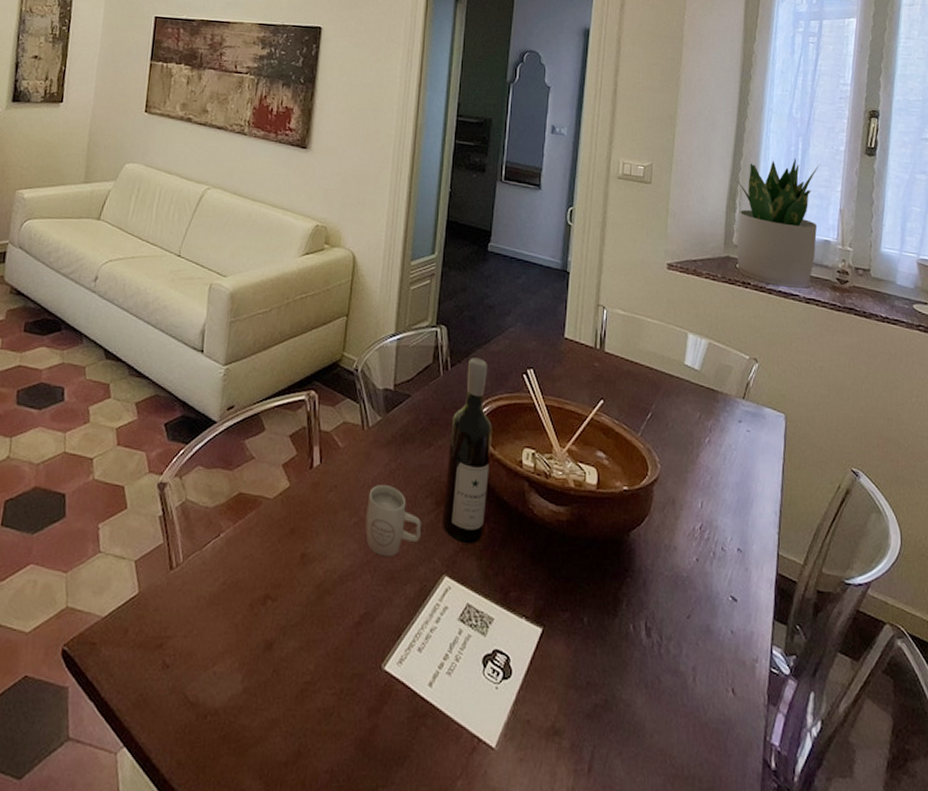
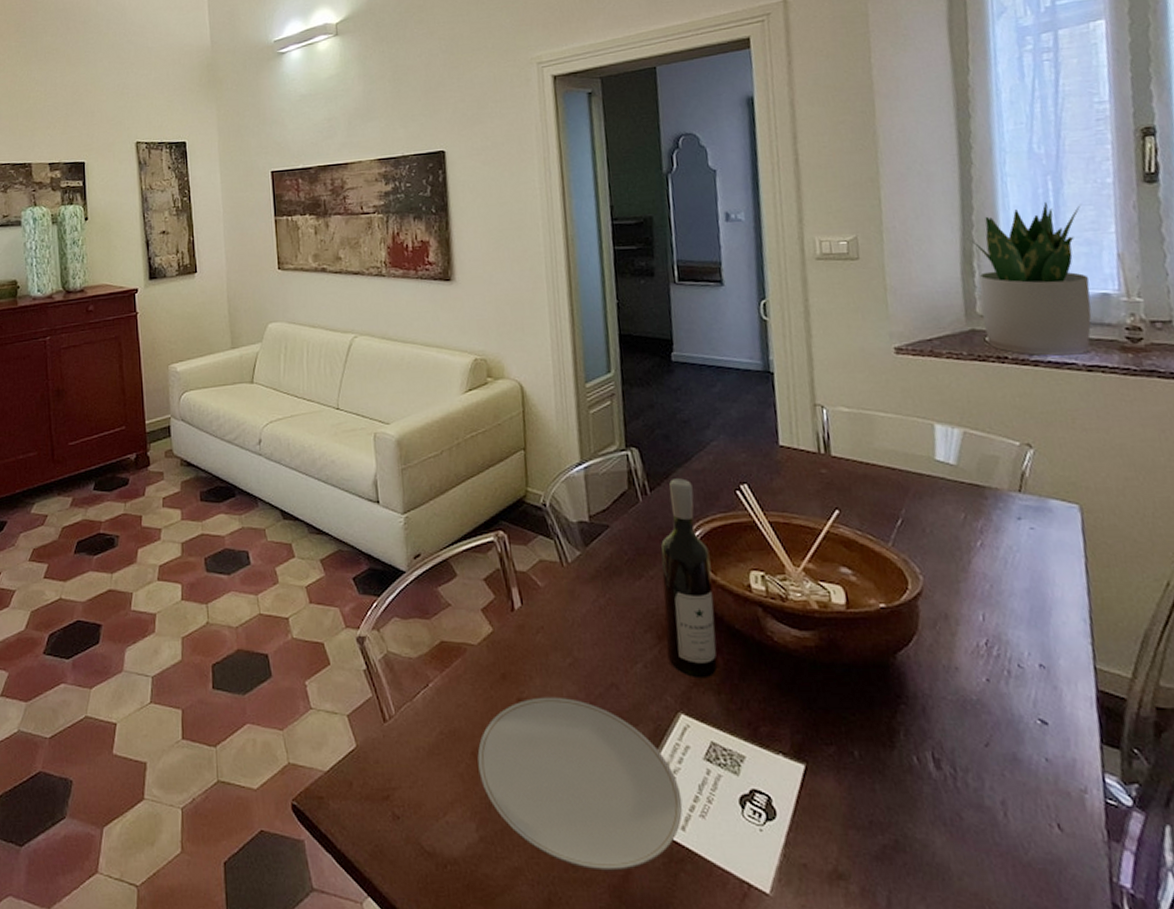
plate: none [253,553,434,724] -> present [477,697,683,871]
mug: present [365,484,422,558] -> none [579,621,646,698]

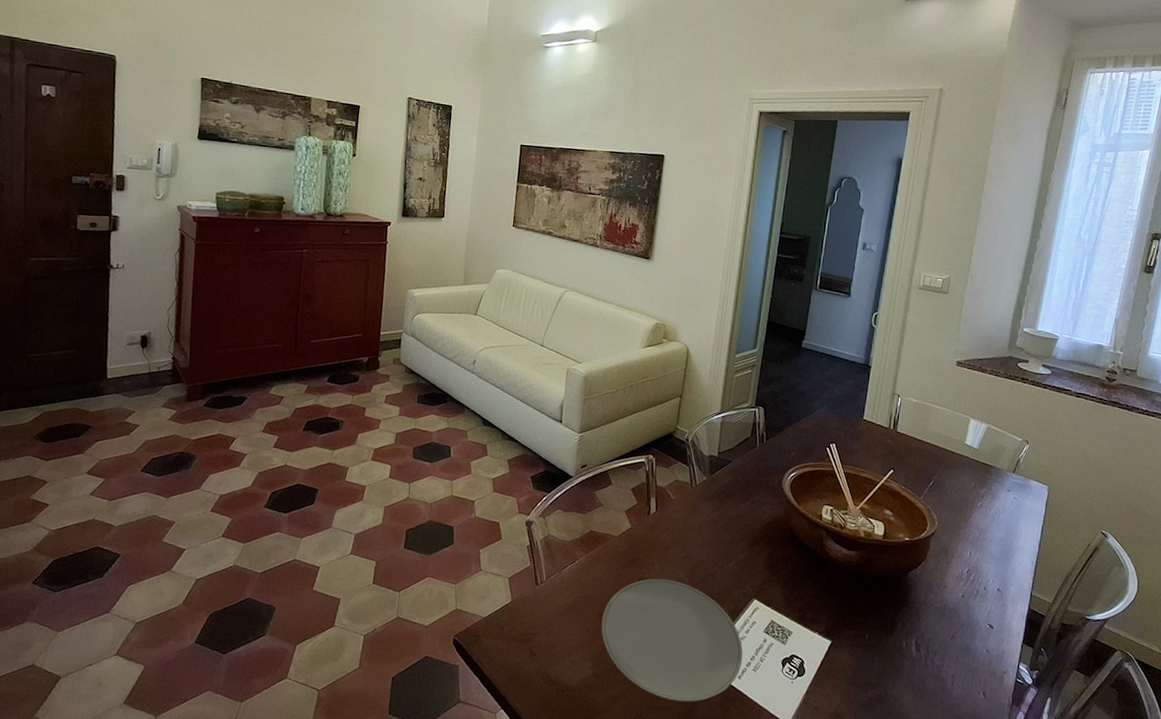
bottle: present [660,478,718,679] -> none [753,433,799,577]
planter: present [970,201,1092,357] -> none [1018,274,1101,385]

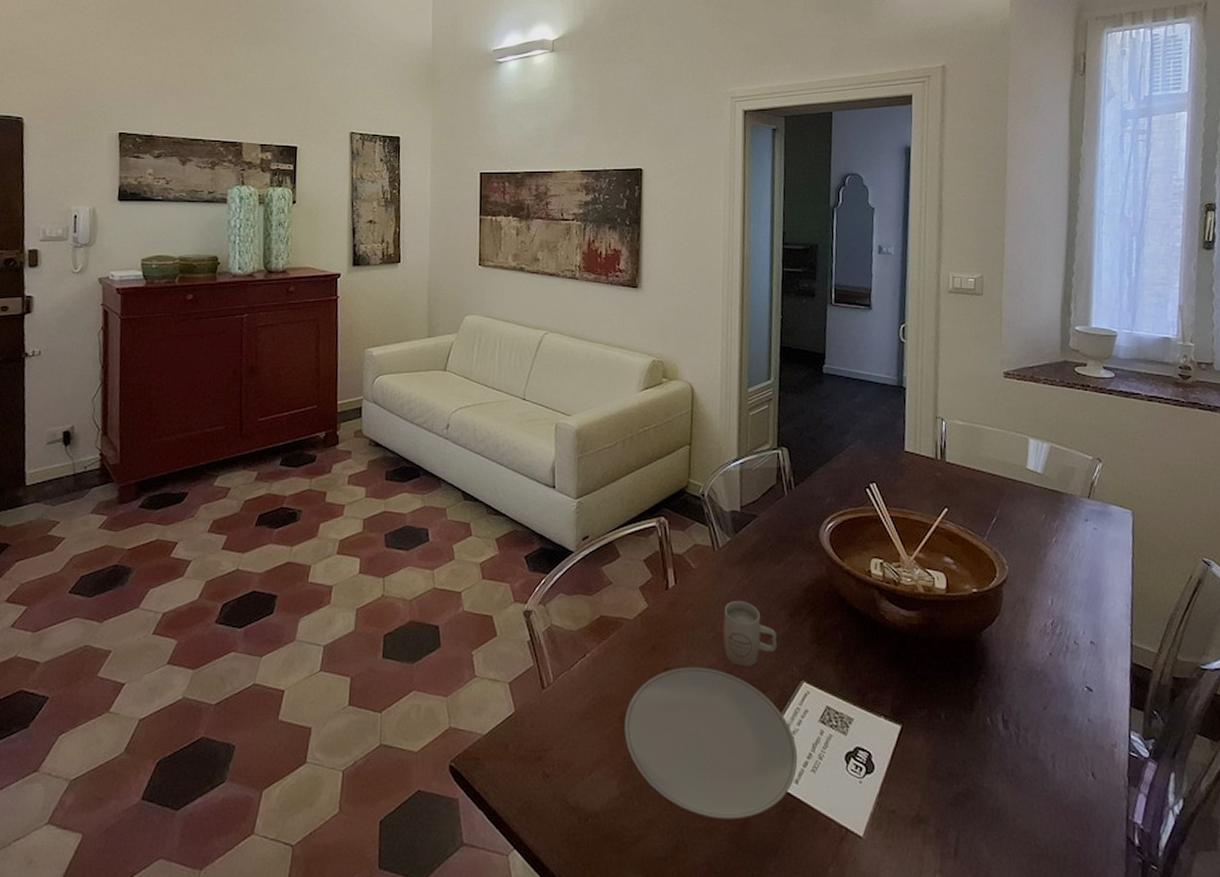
mug: none [691,528,738,584] -> present [723,600,778,668]

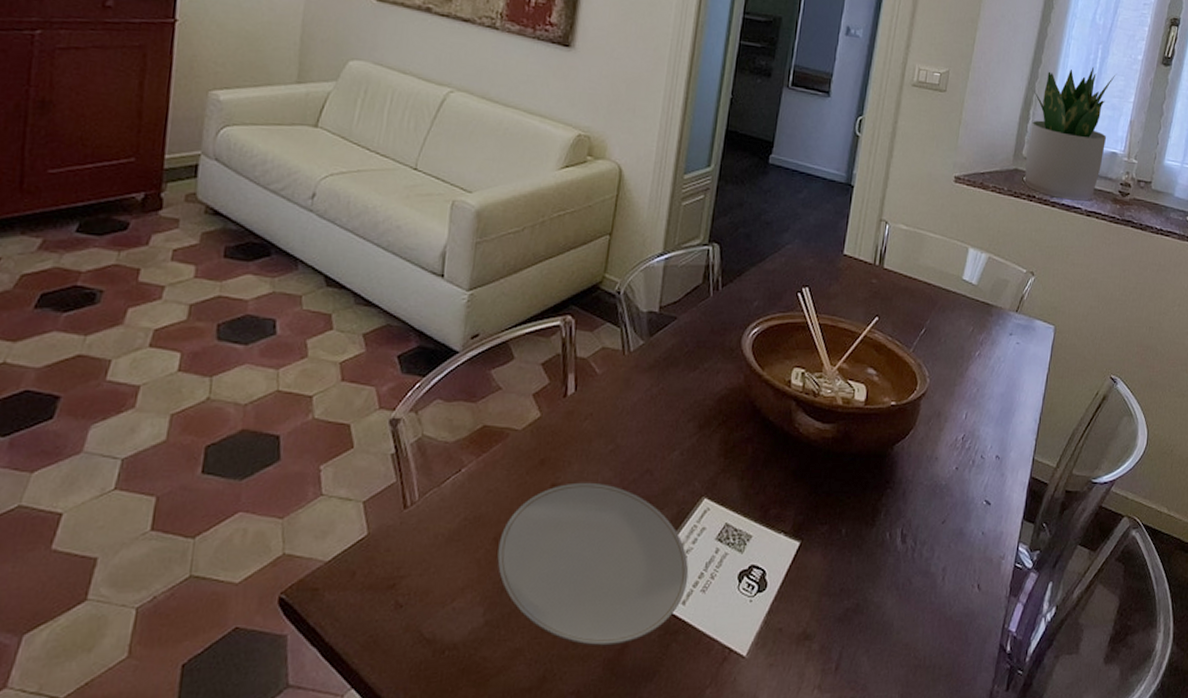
mug: present [723,600,778,668] -> none [621,409,683,483]
planter: none [1070,258,1156,388] -> present [1024,66,1116,202]

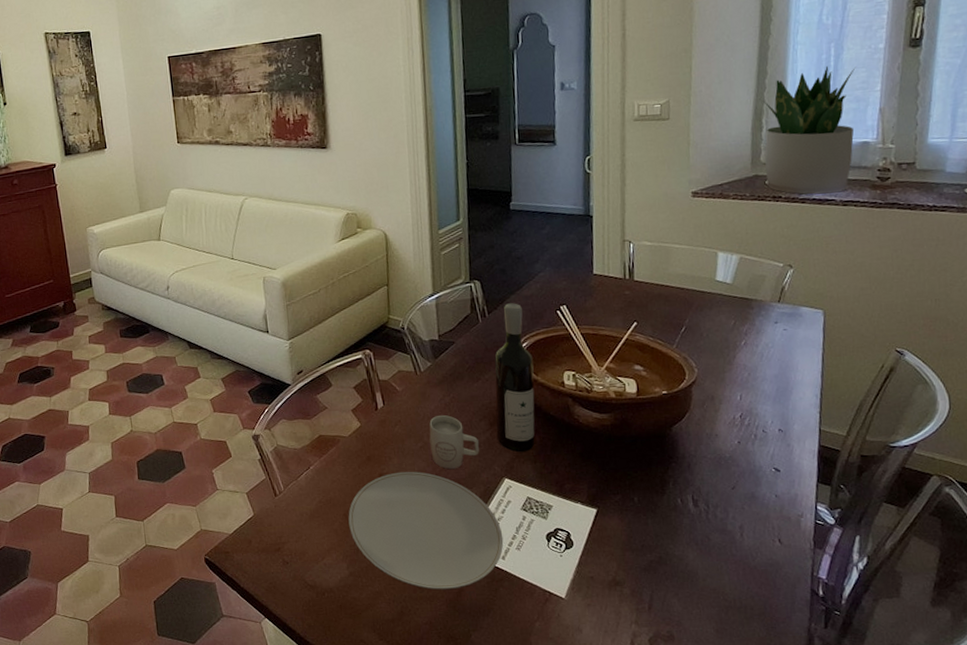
mug: none [621,409,683,483] -> present [429,414,480,470]
bottle: none [704,277,763,466] -> present [494,303,535,453]

